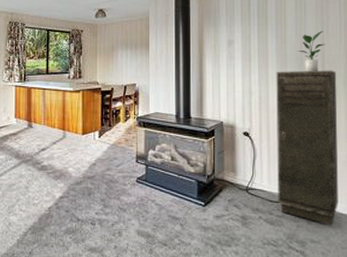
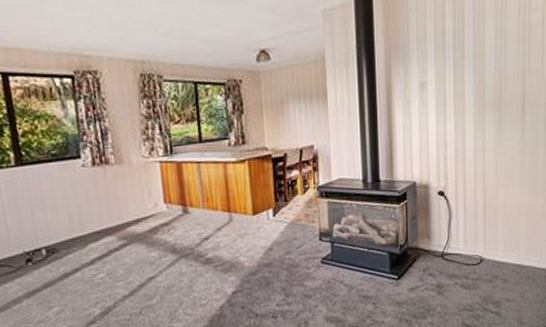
storage cabinet: present [276,70,338,226] -> none [473,110,537,282]
potted plant: present [297,30,326,72] -> none [496,63,527,115]

